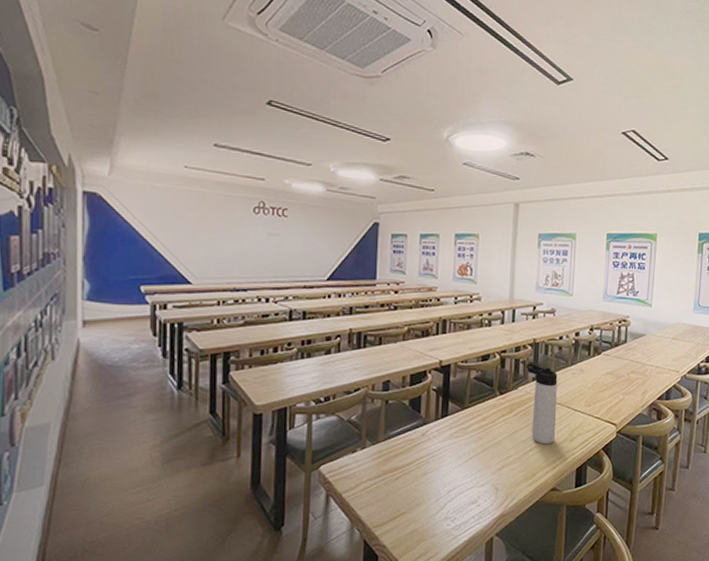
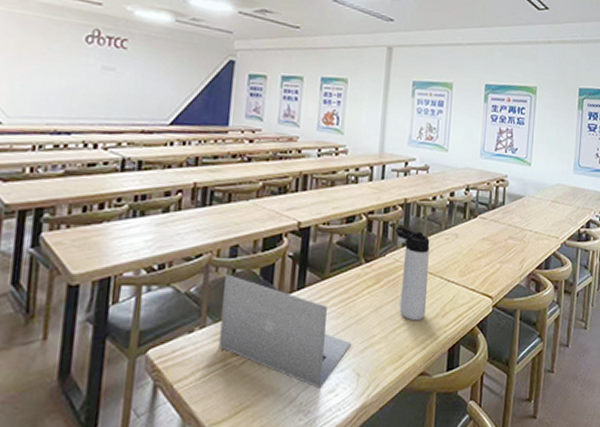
laptop: none [377,405,490,500] -> present [219,274,352,388]

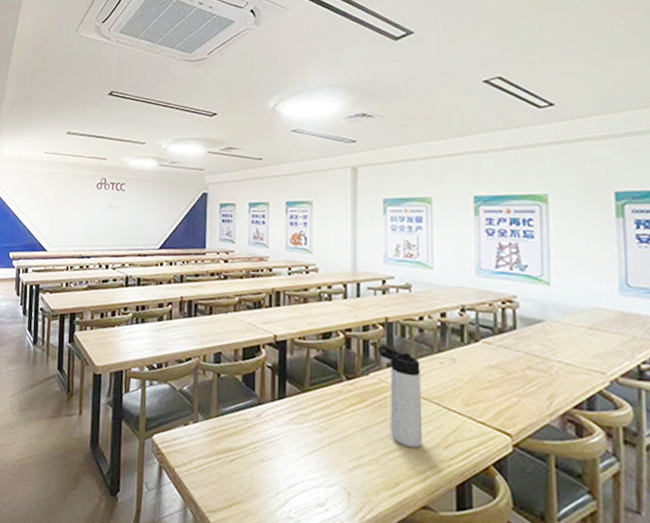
laptop: present [219,274,352,388] -> none [210,378,339,499]

